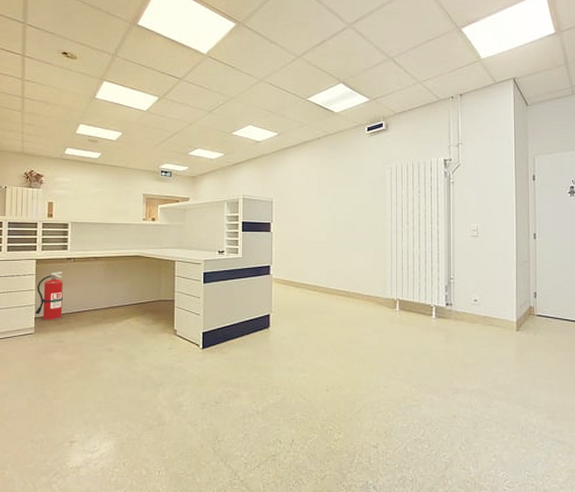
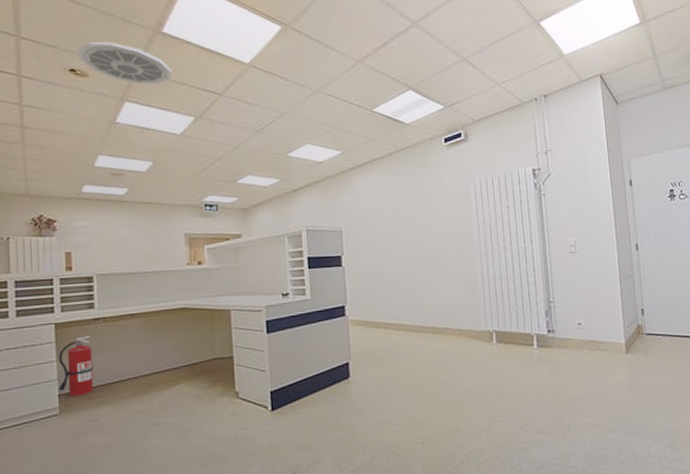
ceiling vent: none [69,31,143,68] -> present [77,42,172,85]

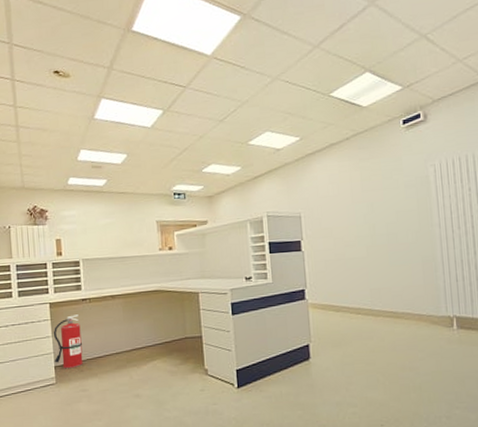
ceiling vent: present [77,42,172,85] -> none [59,43,141,82]

